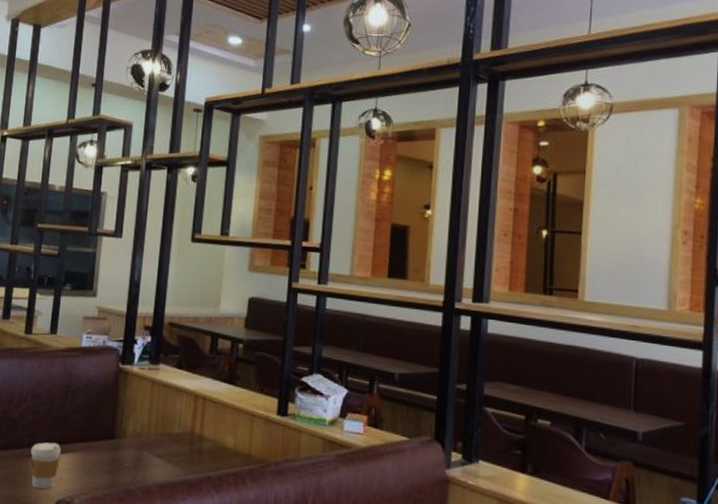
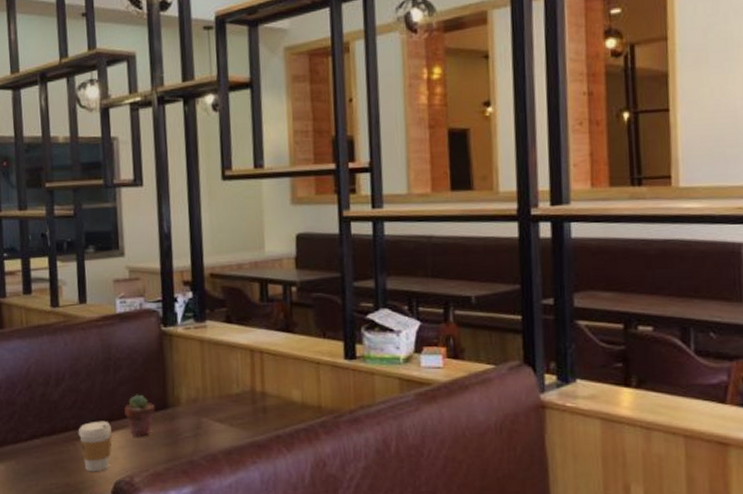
potted succulent: none [74,422,103,462] -> present [123,394,155,437]

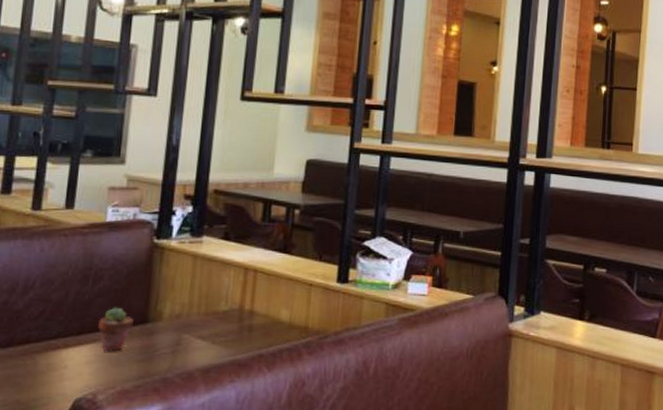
coffee cup: present [78,421,112,472] -> none [40,333,80,389]

